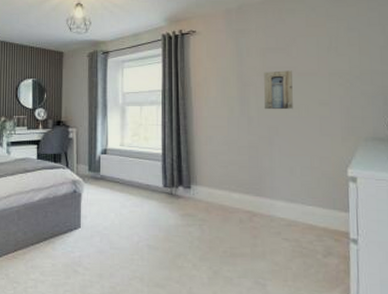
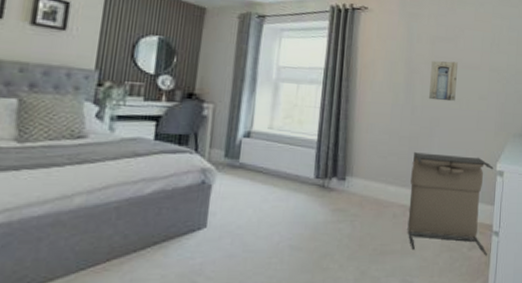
laundry hamper: none [254,161,346,264] -> present [407,152,493,256]

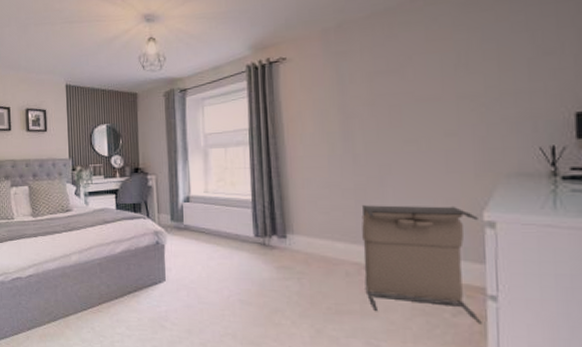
wall art: present [429,60,458,102] -> none [372,96,410,145]

